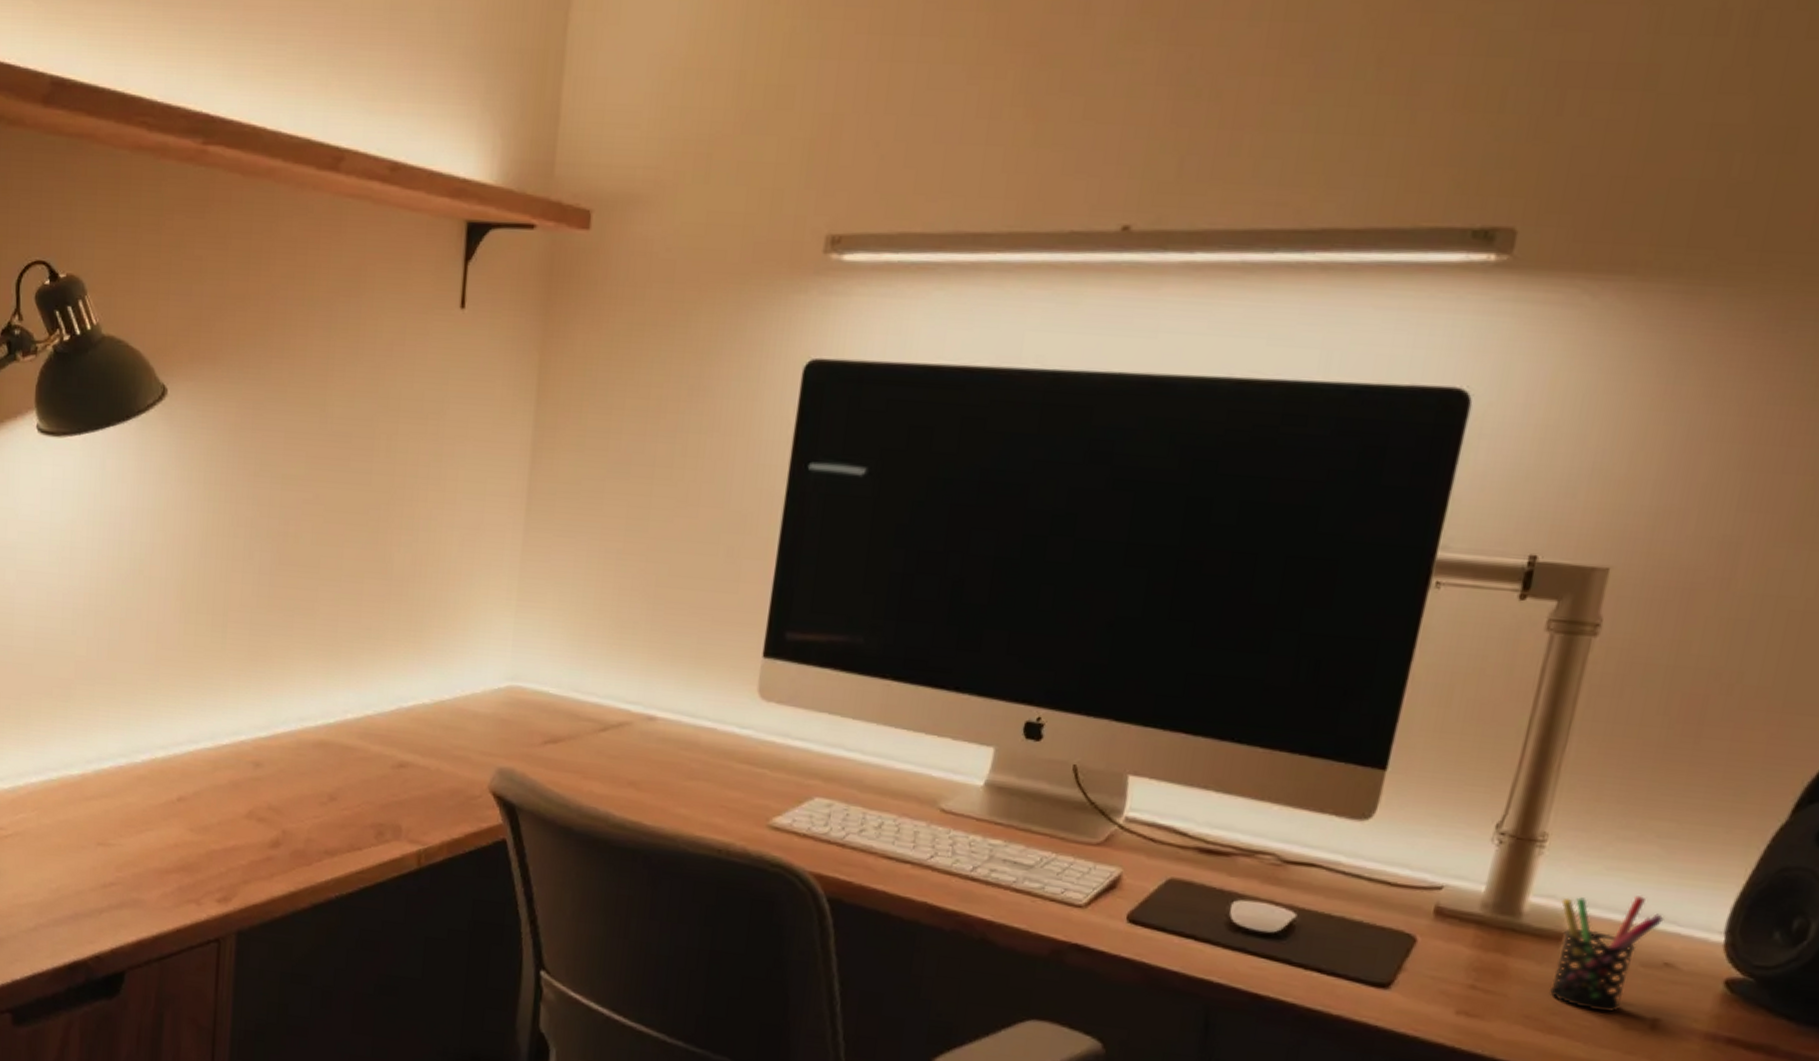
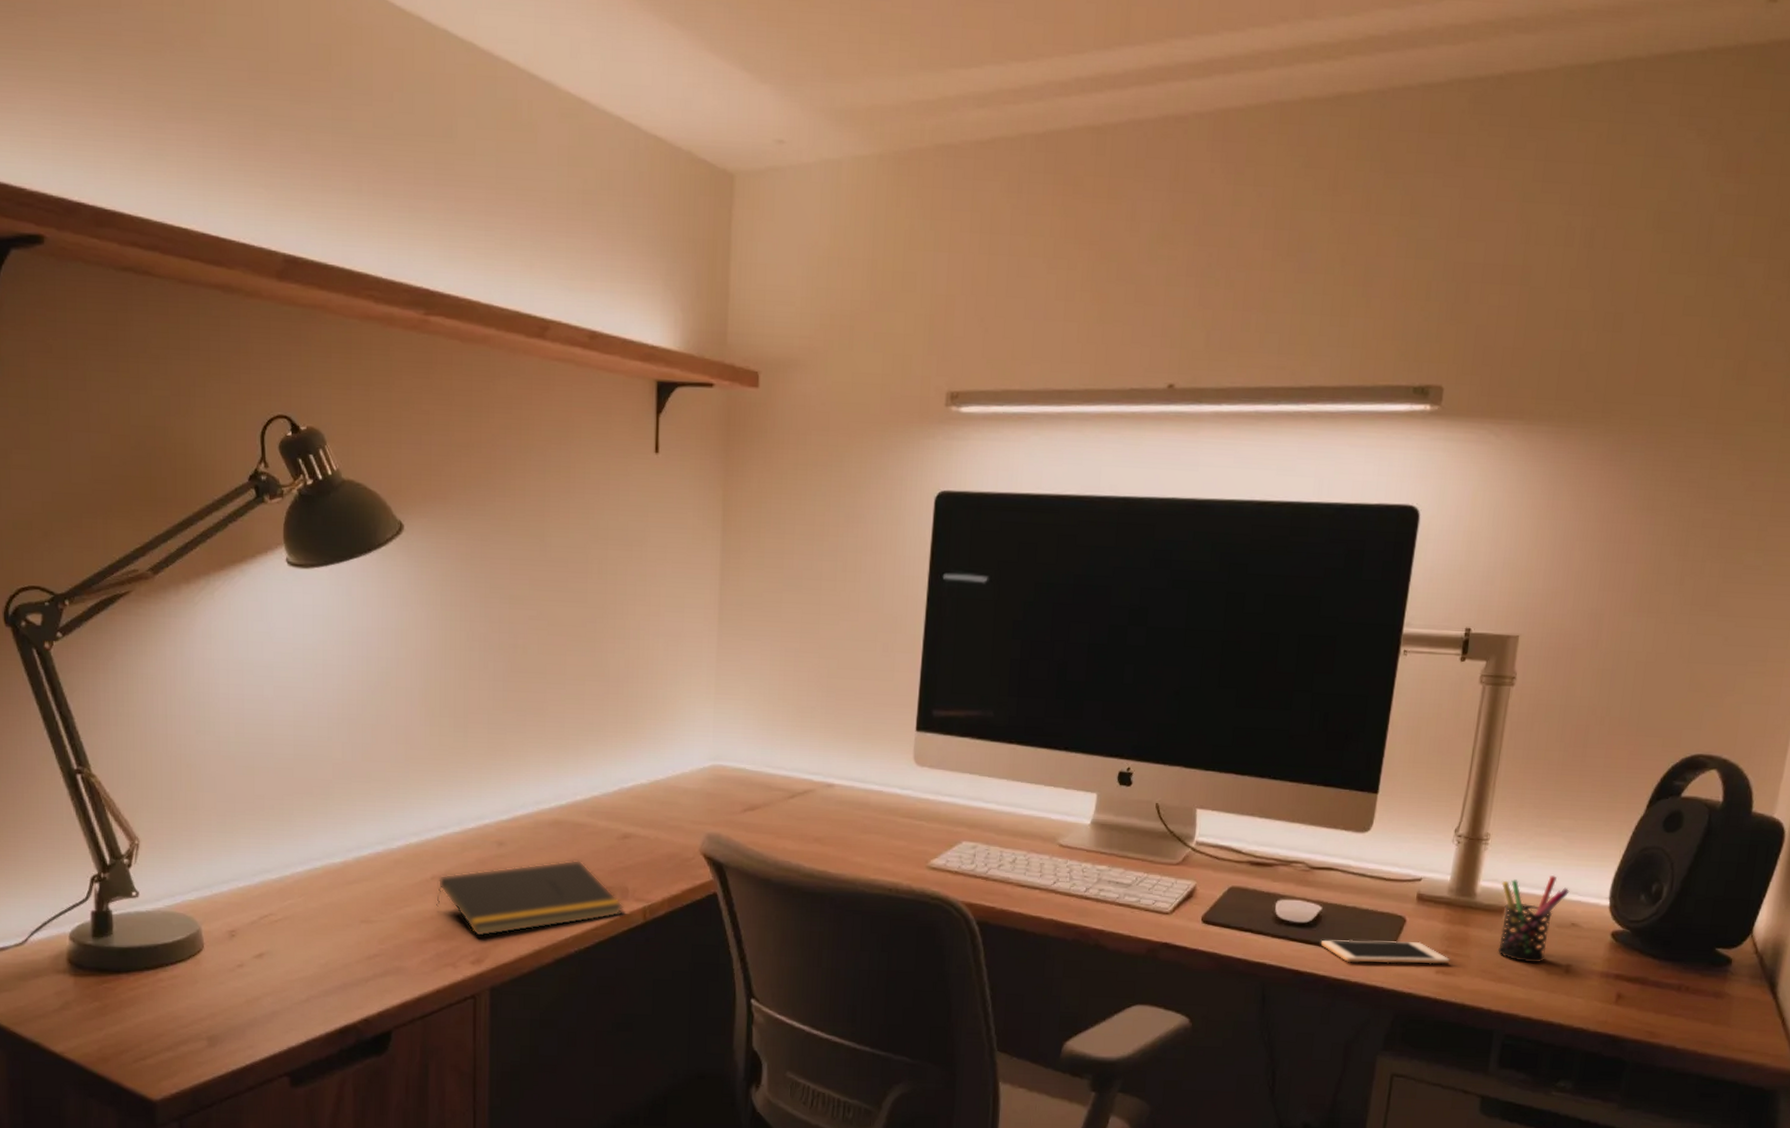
notepad: none [181,788,395,872] -> present [436,859,623,937]
cell phone: none [1291,957,1478,1003] -> present [1320,939,1450,964]

